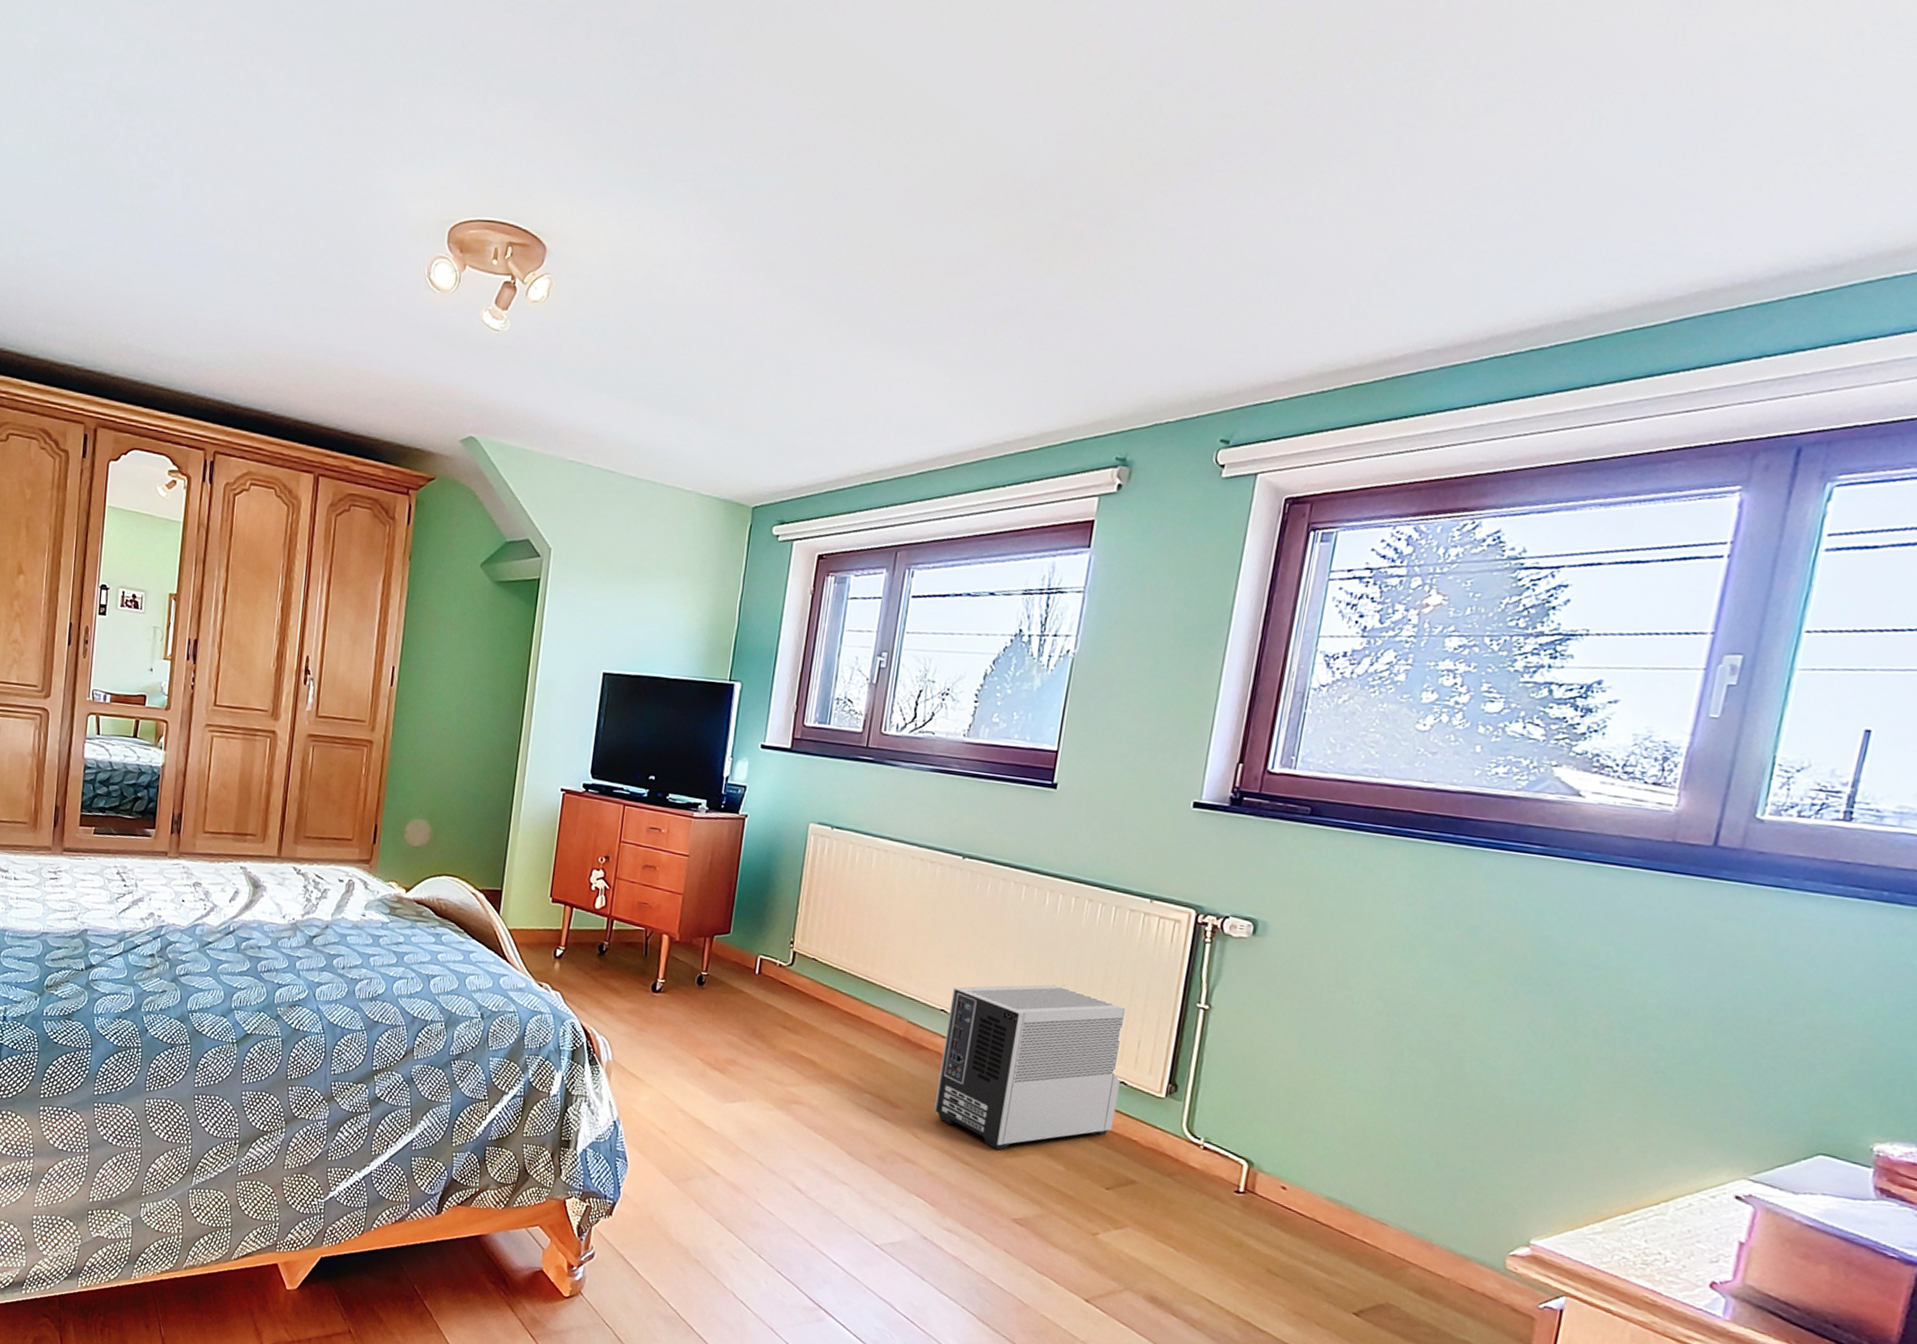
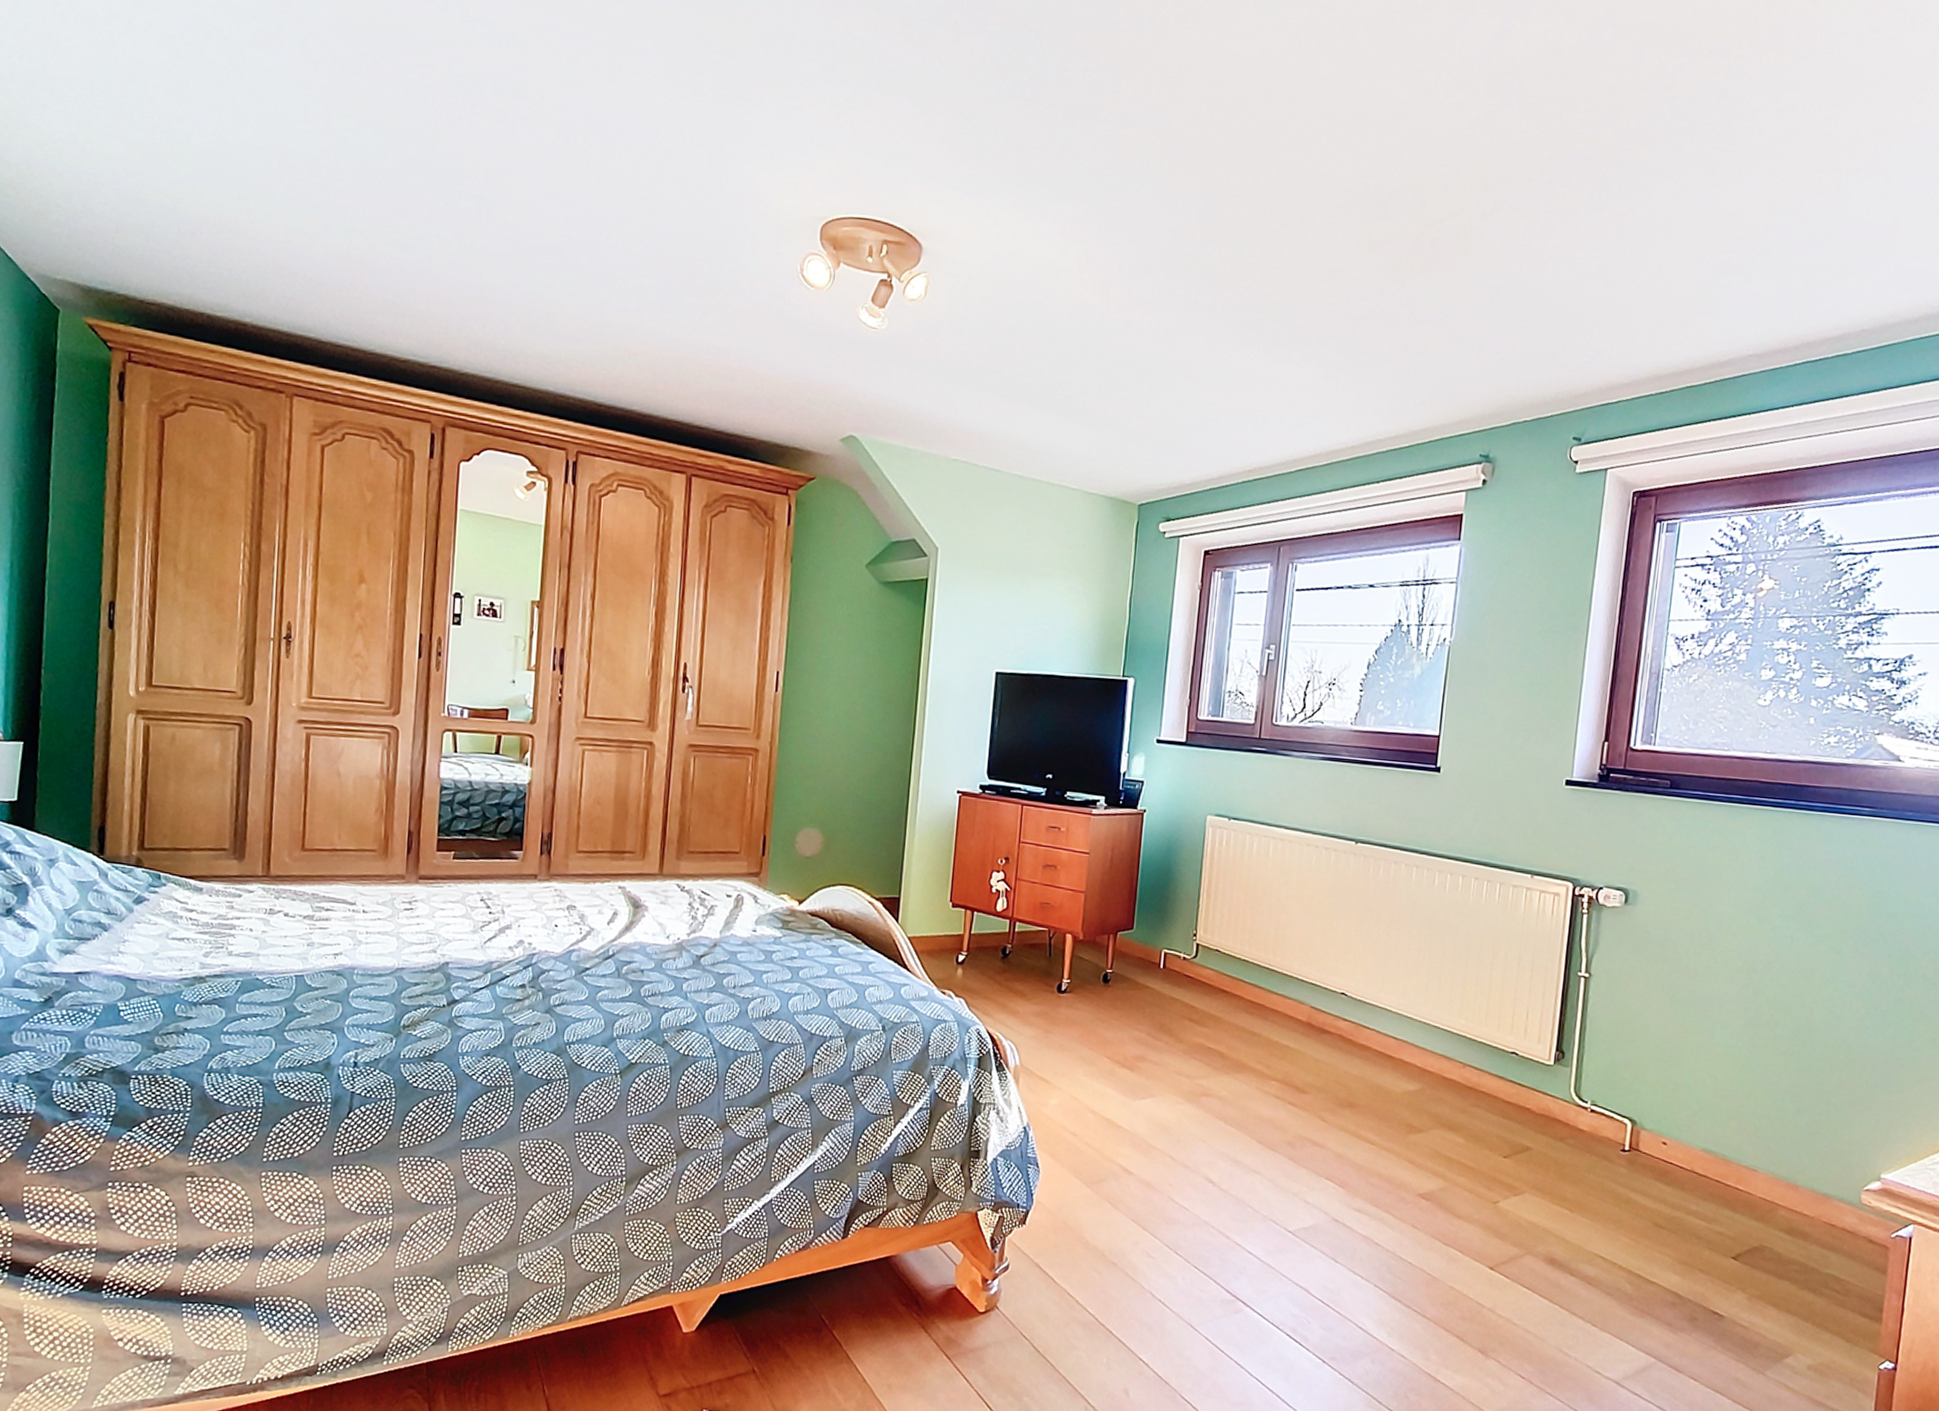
air purifier: present [934,984,1125,1150] -> none [1339,961,1513,1128]

